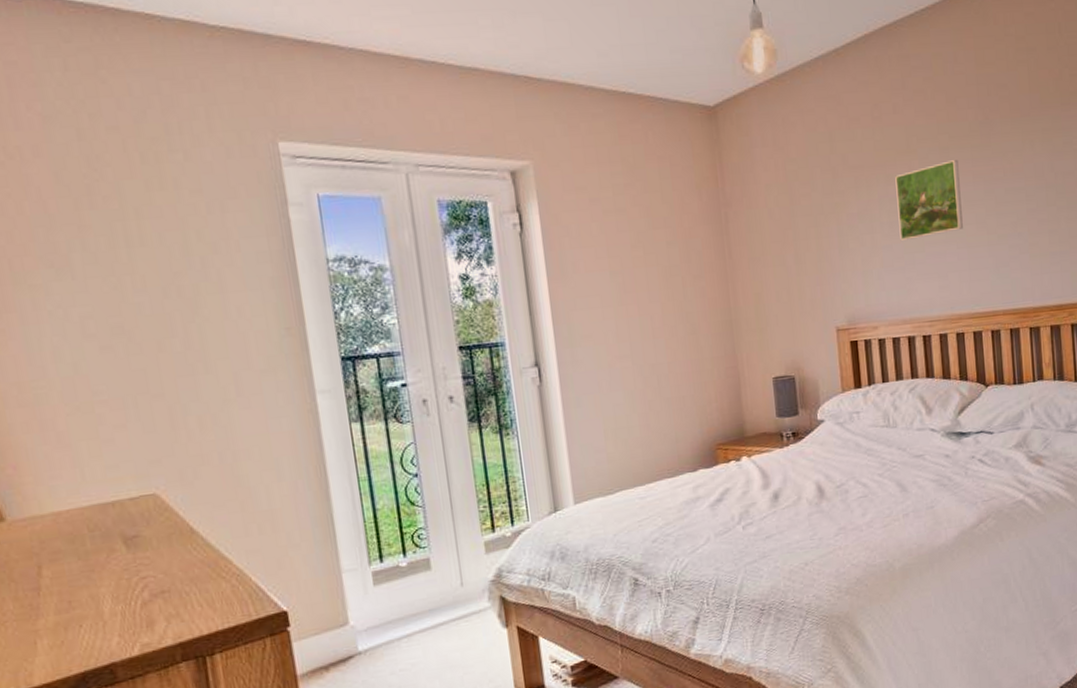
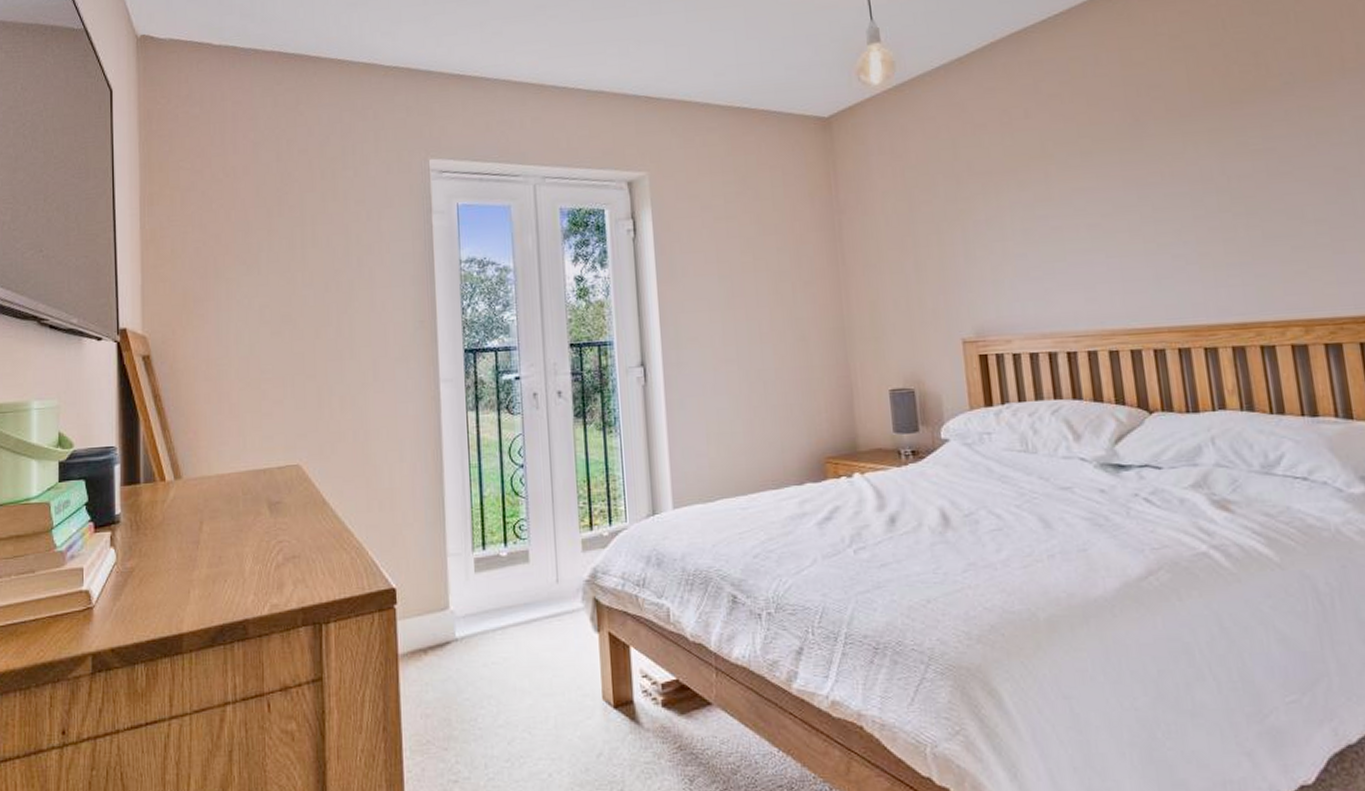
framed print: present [895,160,963,240] -> none [1029,164,1113,249]

